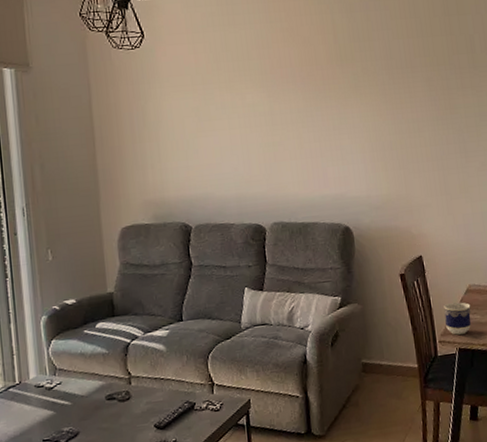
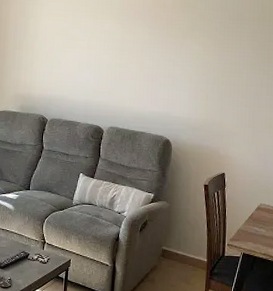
cup: present [444,302,471,335] -> none [235,215,259,242]

